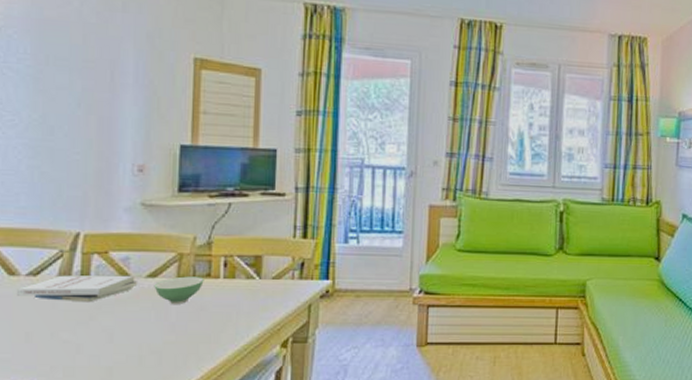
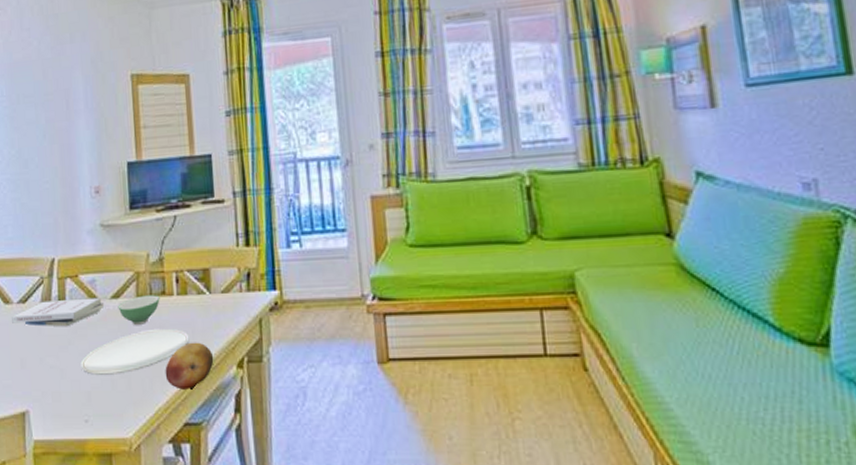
plate: none [103,310,233,351] -> present [80,329,190,375]
fruit: none [202,322,257,366] -> present [165,342,214,390]

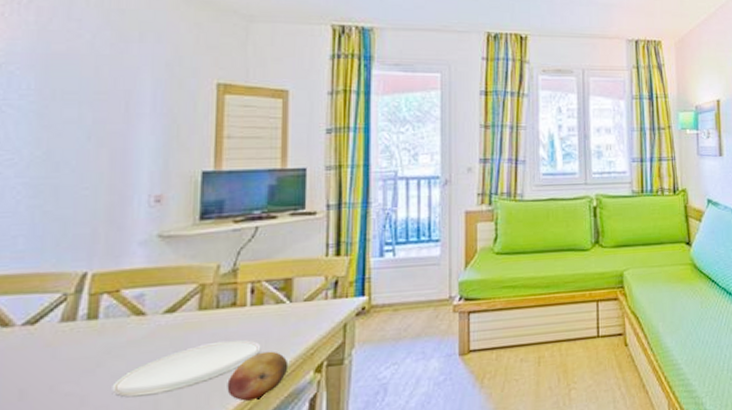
books: present [12,297,105,327] -> none [10,313,154,350]
bowl: present [117,295,160,326] -> none [172,307,229,341]

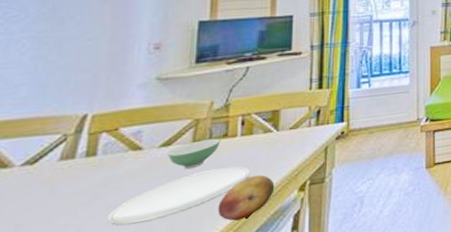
bowl: none [172,307,229,341] -> present [167,138,221,170]

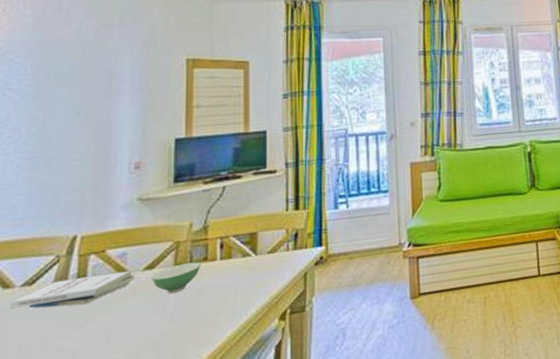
books: none [9,147,151,188] -> present [11,270,136,309]
plate: present [107,166,250,226] -> none [99,292,231,350]
fruit: present [217,174,275,221] -> none [201,301,256,350]

